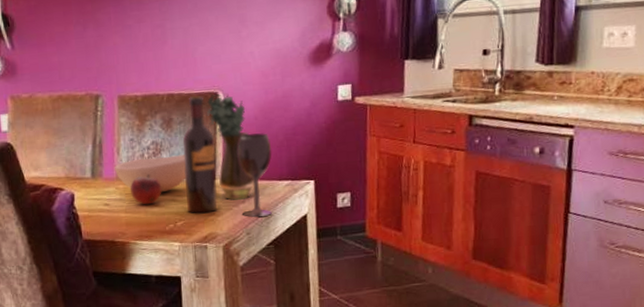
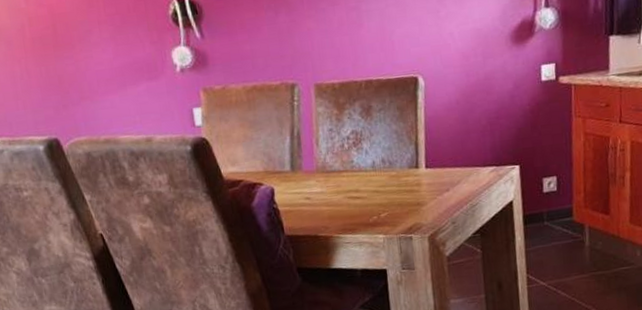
bowl: present [115,154,186,193] -> none [314,142,389,184]
fruit: present [130,173,162,205] -> none [331,164,364,197]
wine bottle: present [182,96,218,214] -> none [383,81,422,205]
vase: present [207,91,255,200] -> none [407,76,459,189]
wine glass: present [238,133,273,218] -> none [440,118,478,206]

